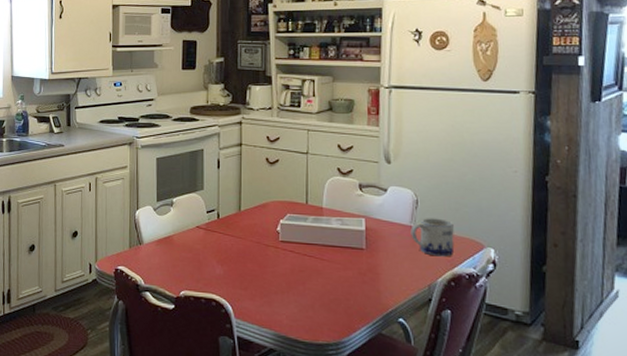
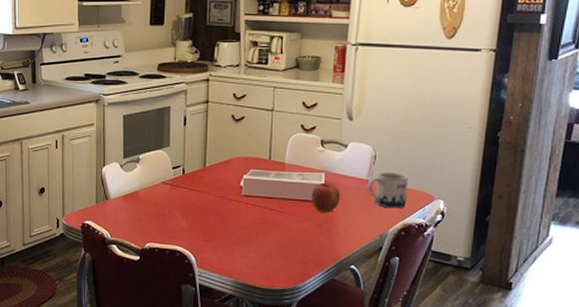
apple: none [351,228,383,262] -> present [311,182,341,214]

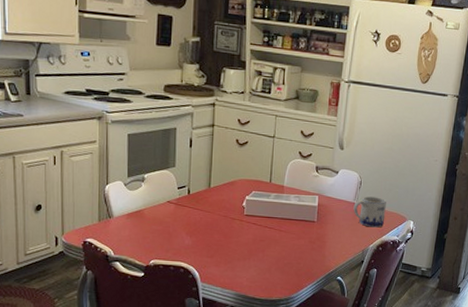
apple: present [311,182,341,214] -> none [306,204,331,232]

